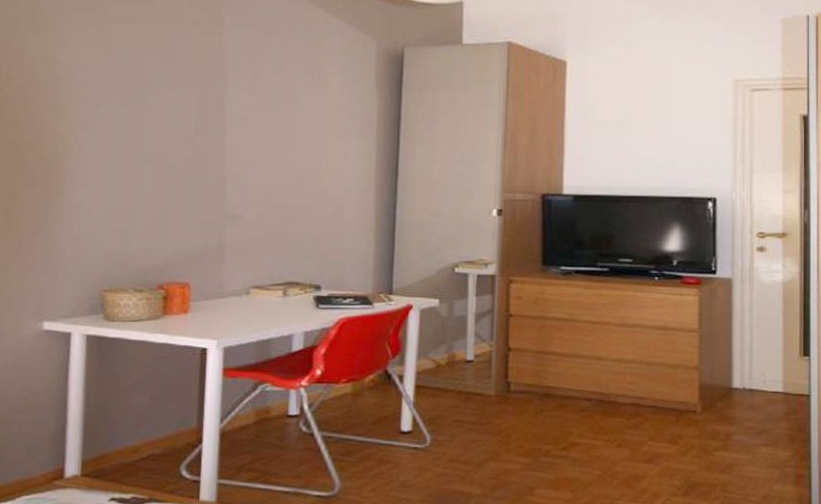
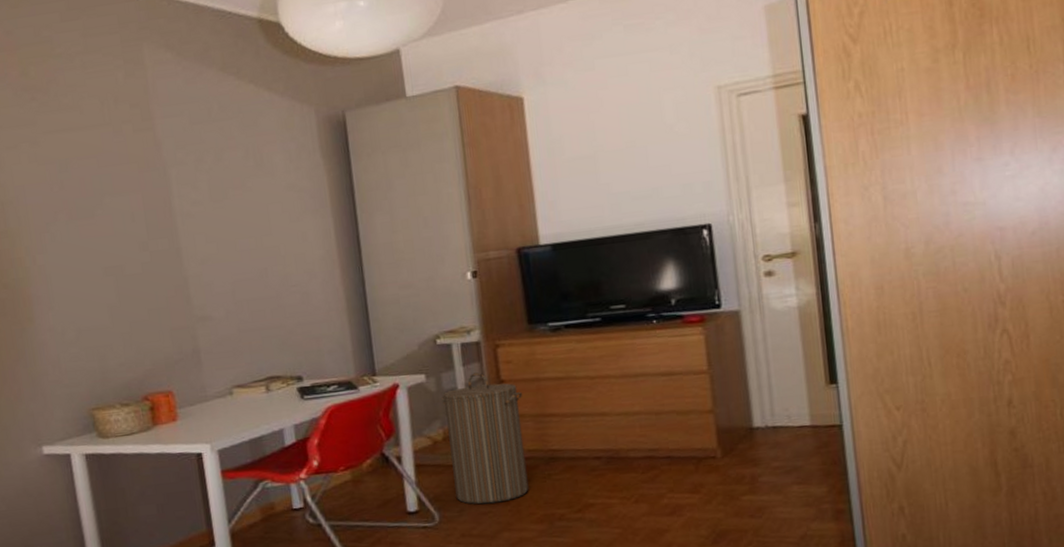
laundry hamper: none [450,304,527,432] -> present [442,372,529,505]

